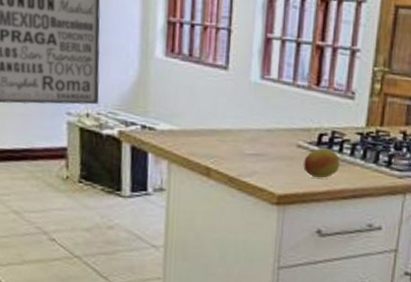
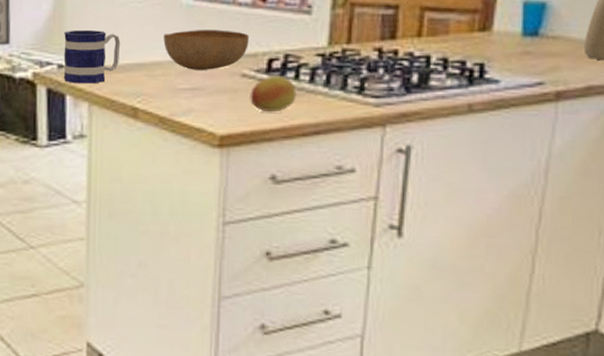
mug: none [146,95,198,145] -> present [63,29,121,84]
bowl: none [234,104,304,140] -> present [163,30,249,70]

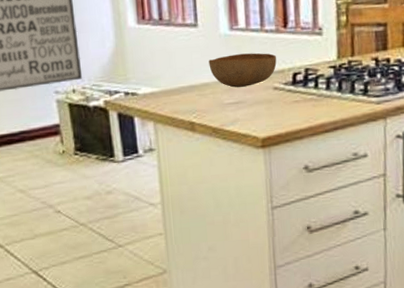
mug: present [63,29,121,84] -> none [127,61,175,107]
fruit: present [250,74,297,113] -> none [282,85,318,116]

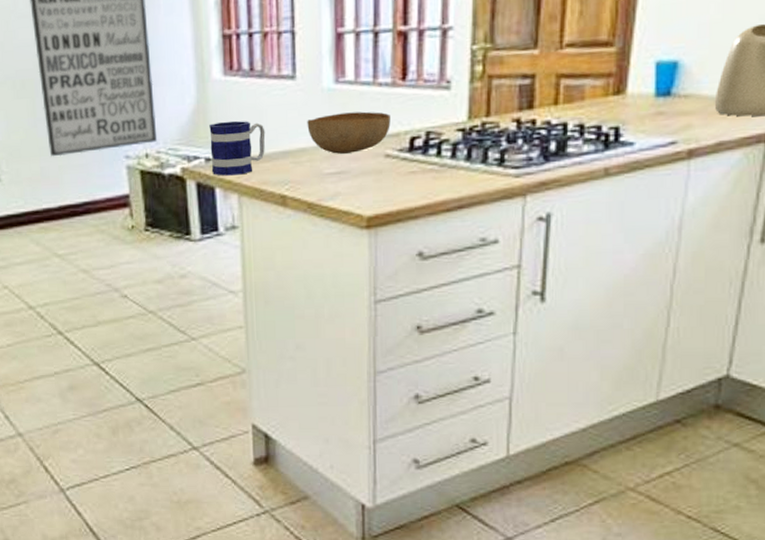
mug: none [127,61,175,107] -> present [209,120,266,176]

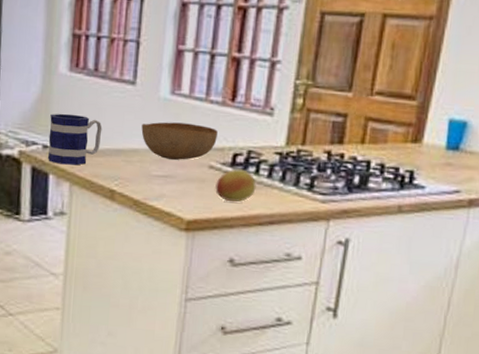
fruit: none [394,152,439,191] -> present [215,168,257,202]

